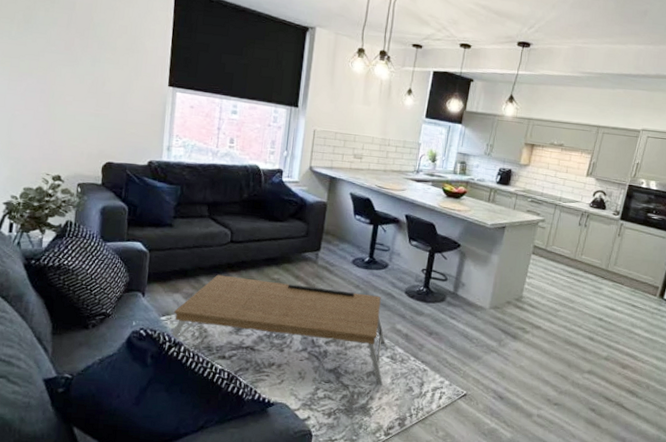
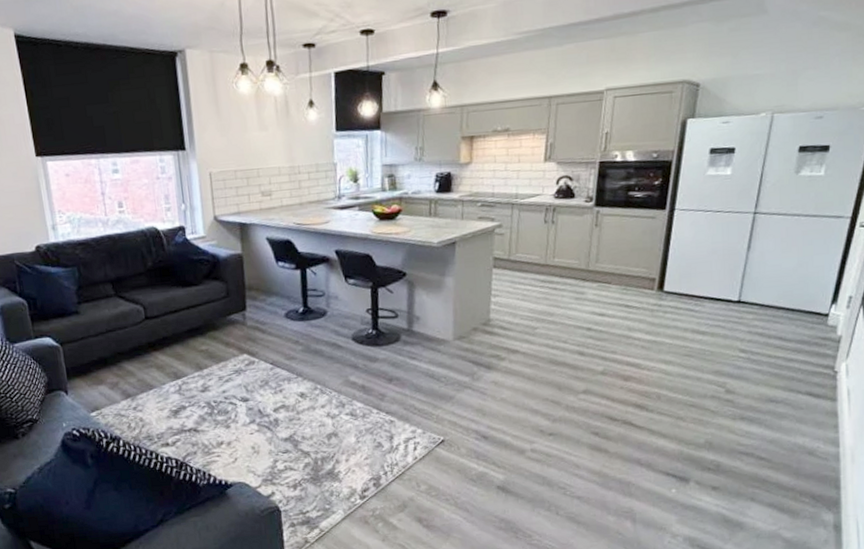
coffee table: present [171,274,386,385] -> none [103,348,347,446]

